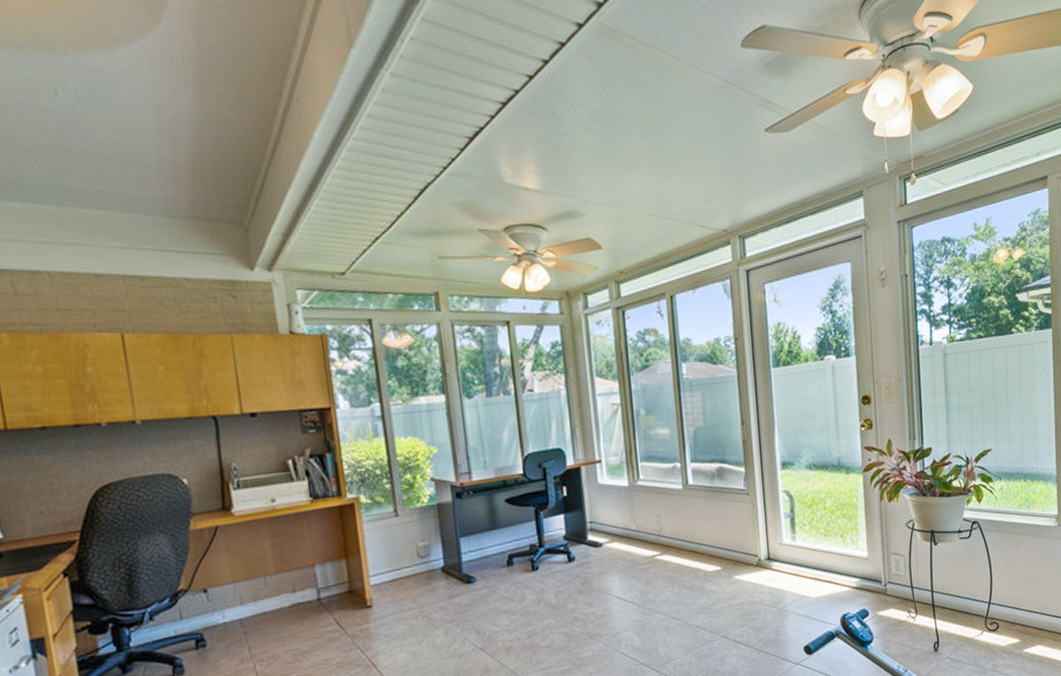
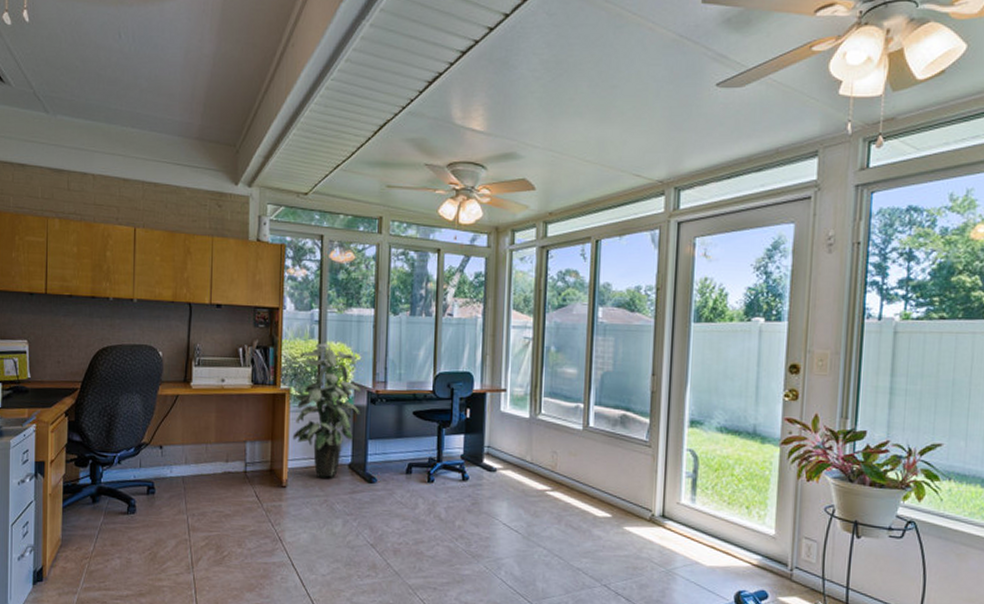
indoor plant: none [364,439,446,589] -> present [292,343,361,478]

